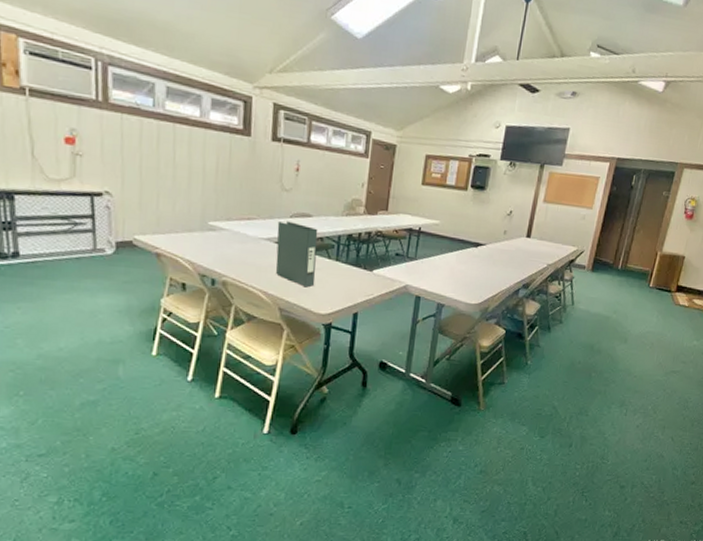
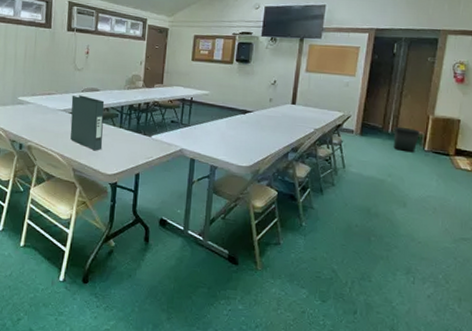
waste bin: none [621,262,648,289] -> present [393,126,421,153]

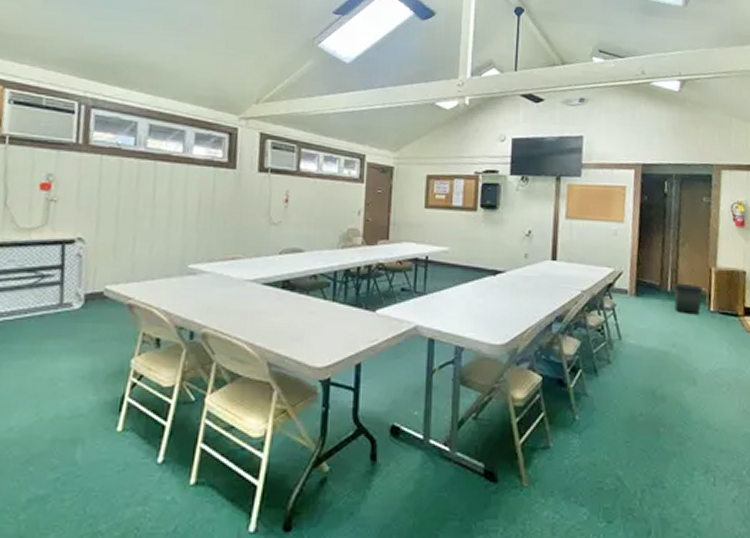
binder: present [70,95,105,151] -> none [263,258,311,336]

